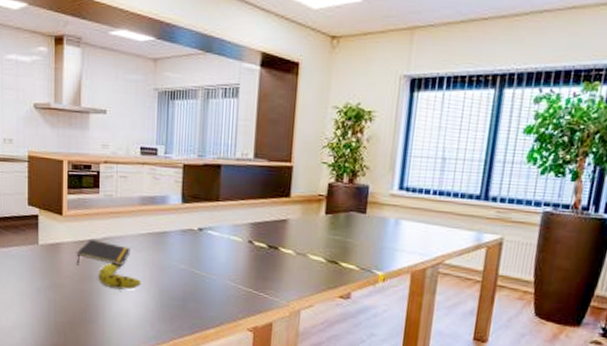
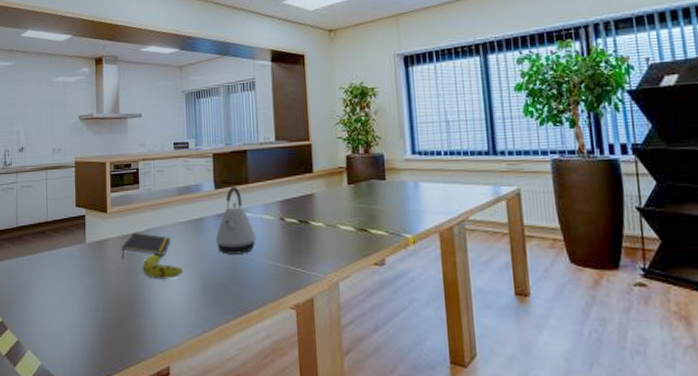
kettle: none [178,202,221,273] -> present [215,186,256,254]

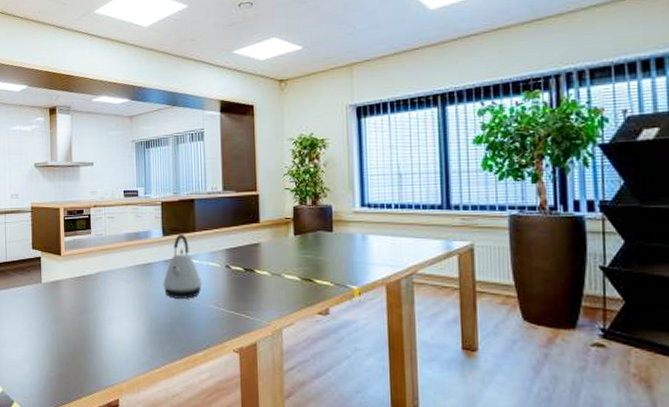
notepad: present [122,232,171,258] -> none [75,274,121,298]
fruit: present [142,254,184,279] -> none [93,295,132,319]

